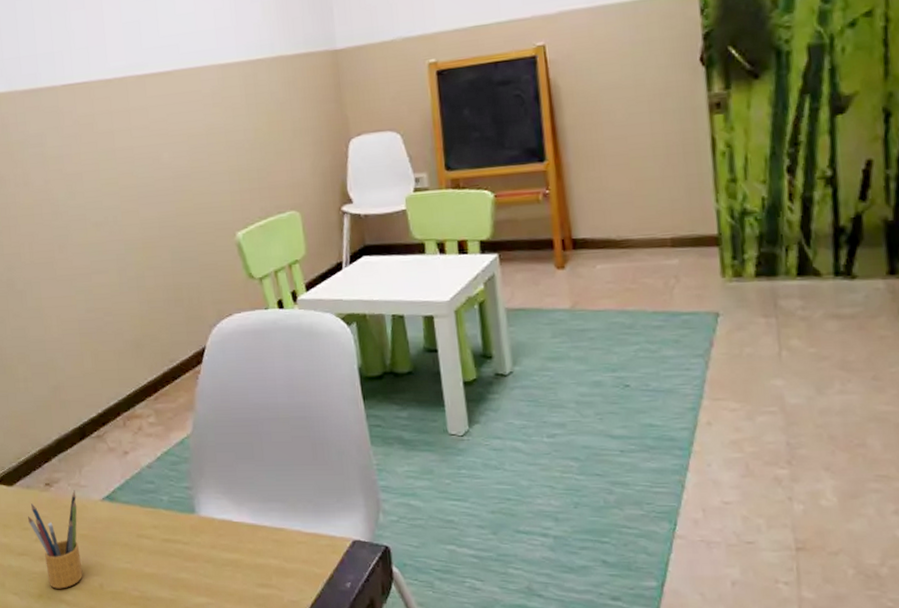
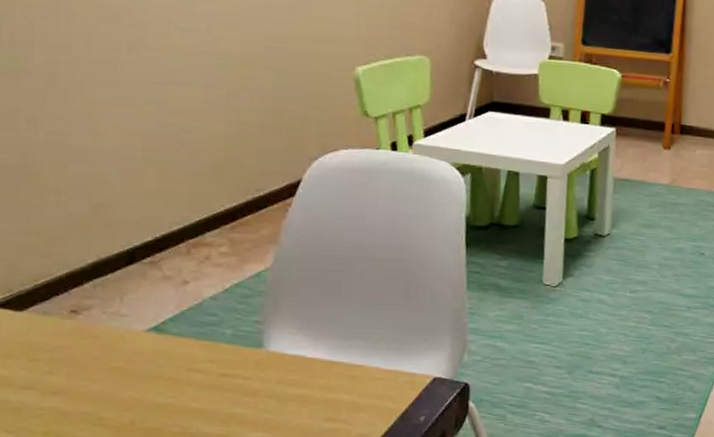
pencil box: present [28,490,83,589] -> none [40,319,112,426]

